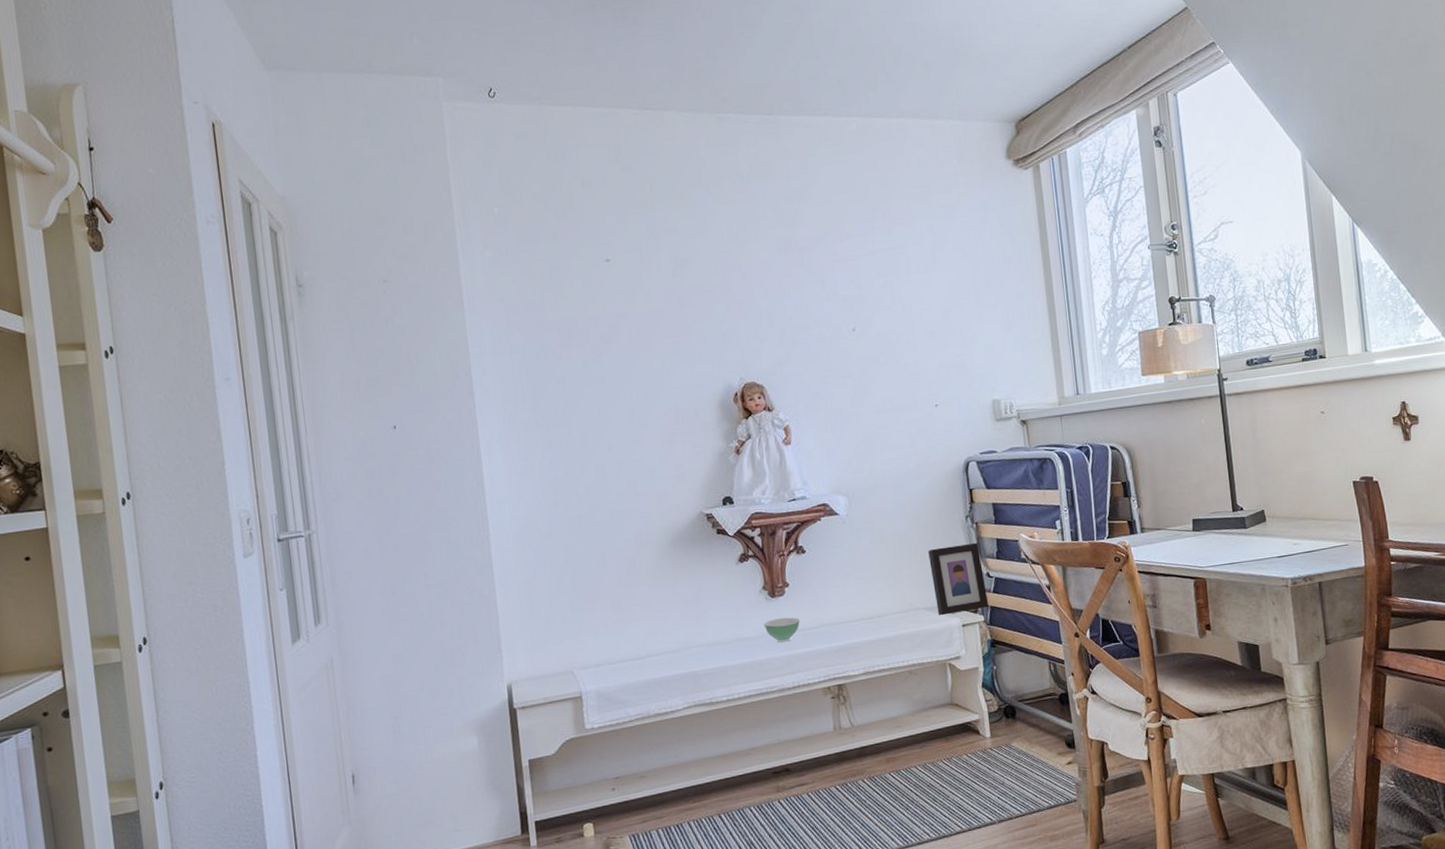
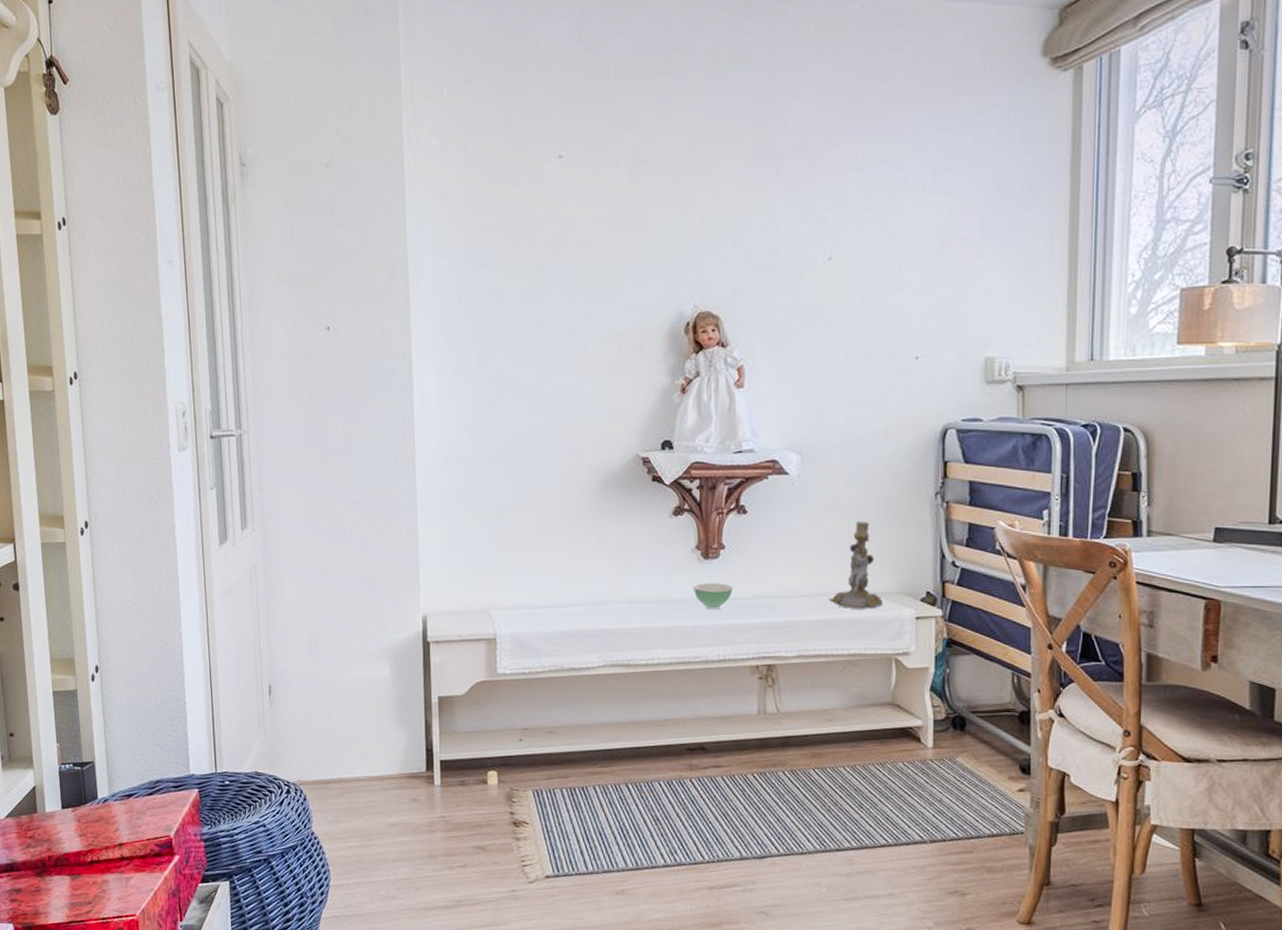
candlestick: none [885,547,933,625] -> present [828,521,883,609]
picture frame: present [928,542,989,616] -> none [886,524,950,604]

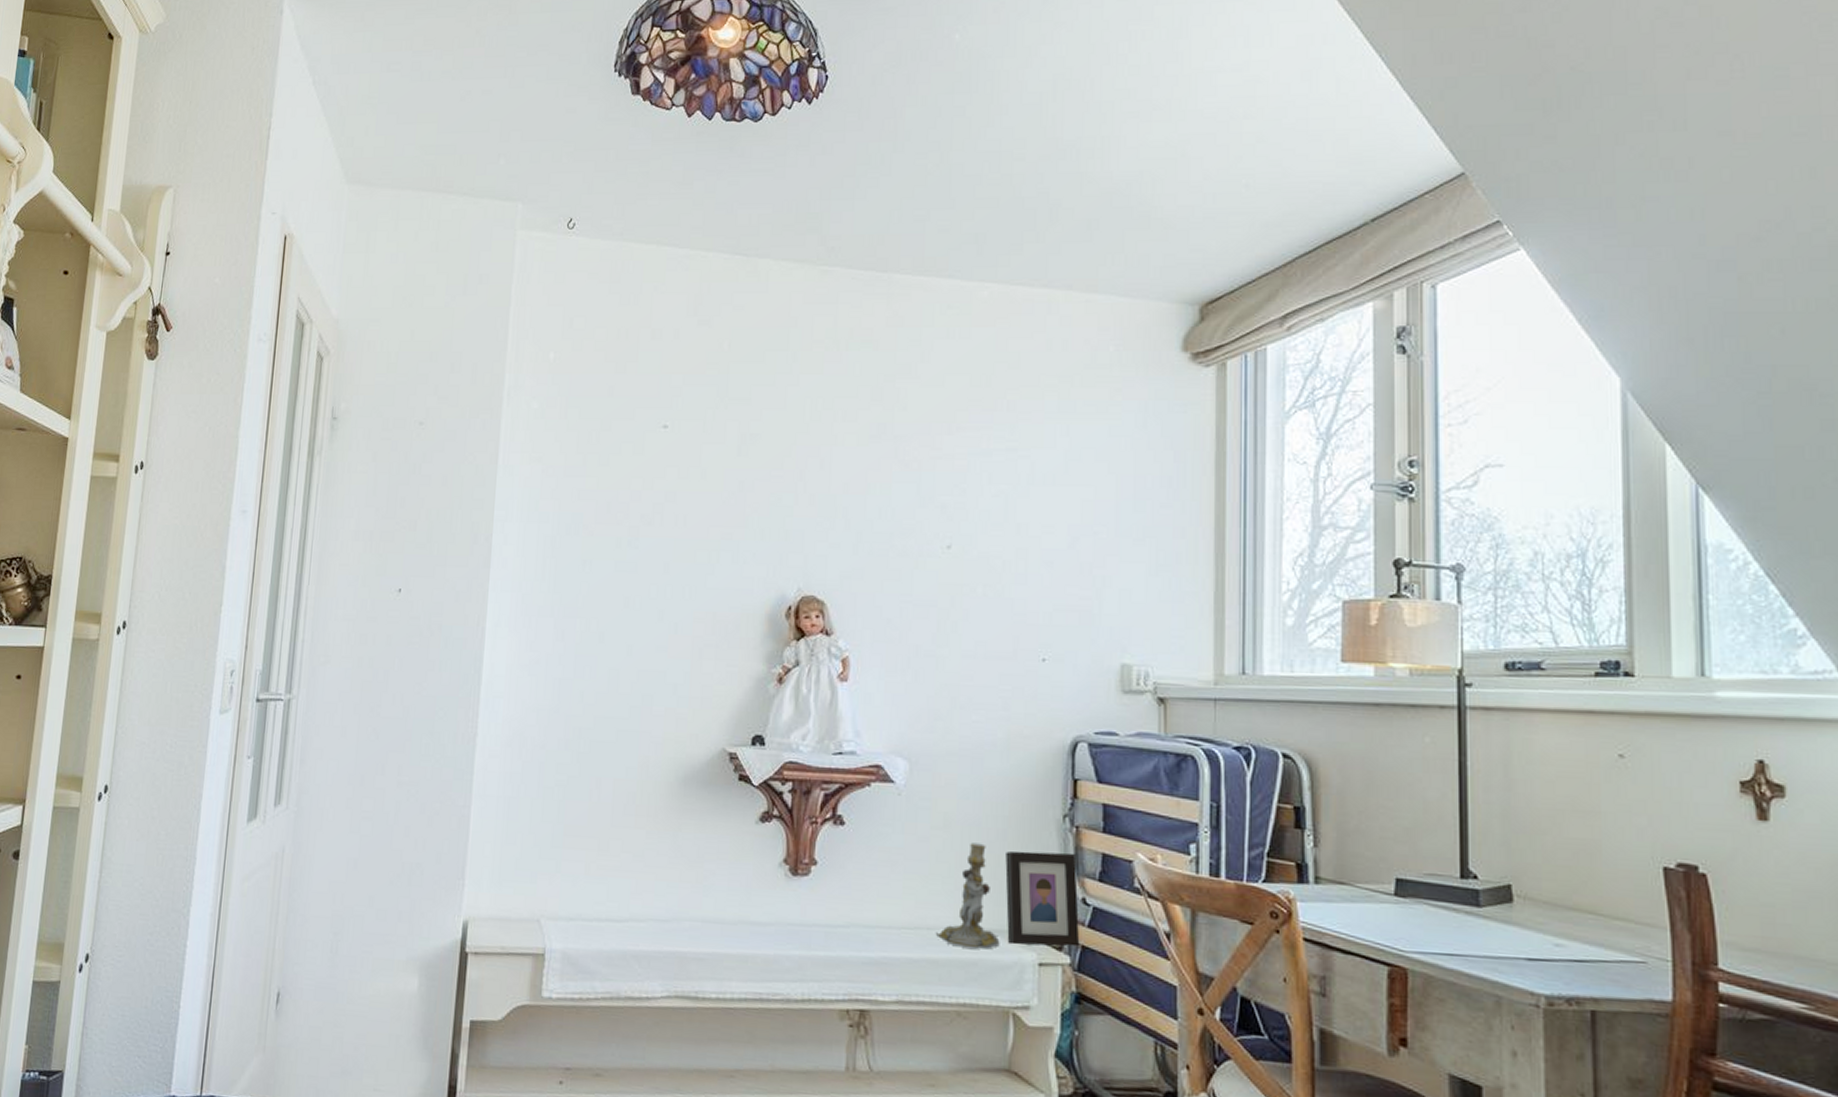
bowl: present [693,583,733,611] -> none [777,904,824,939]
picture frame: none [886,524,950,604] -> present [1005,850,1080,947]

